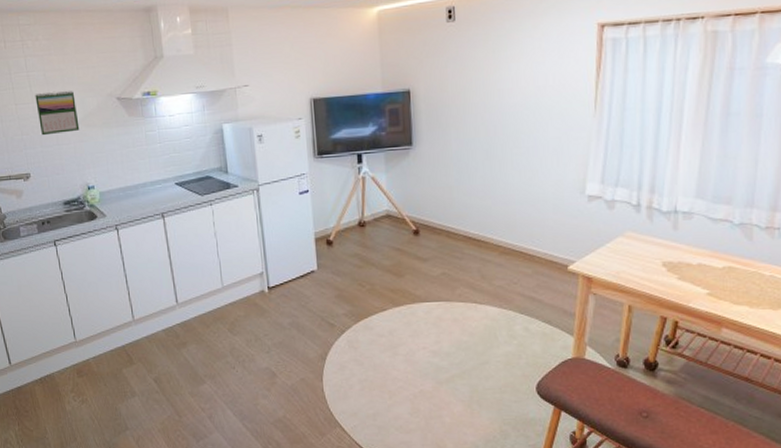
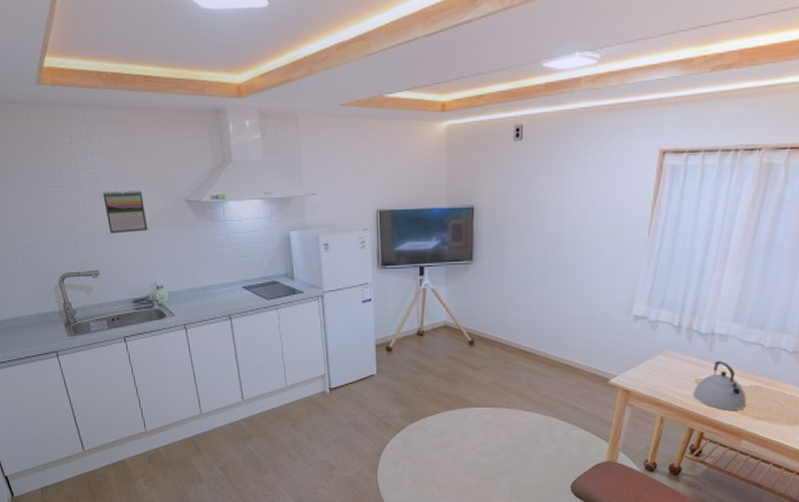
kettle: none [661,241,721,295] -> present [693,361,747,410]

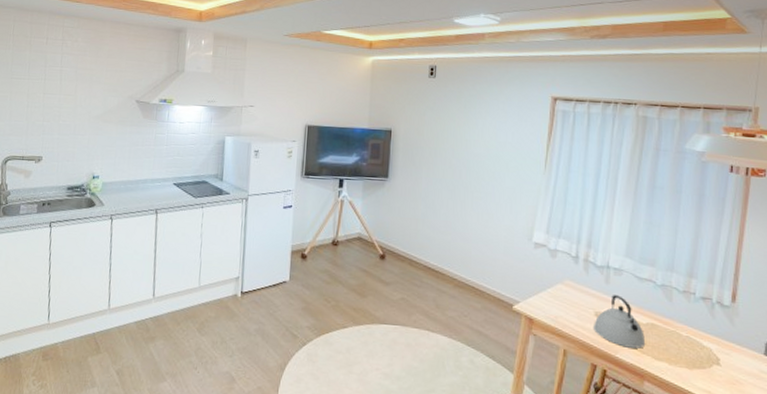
calendar: present [102,190,148,234] -> none [61,87,99,125]

